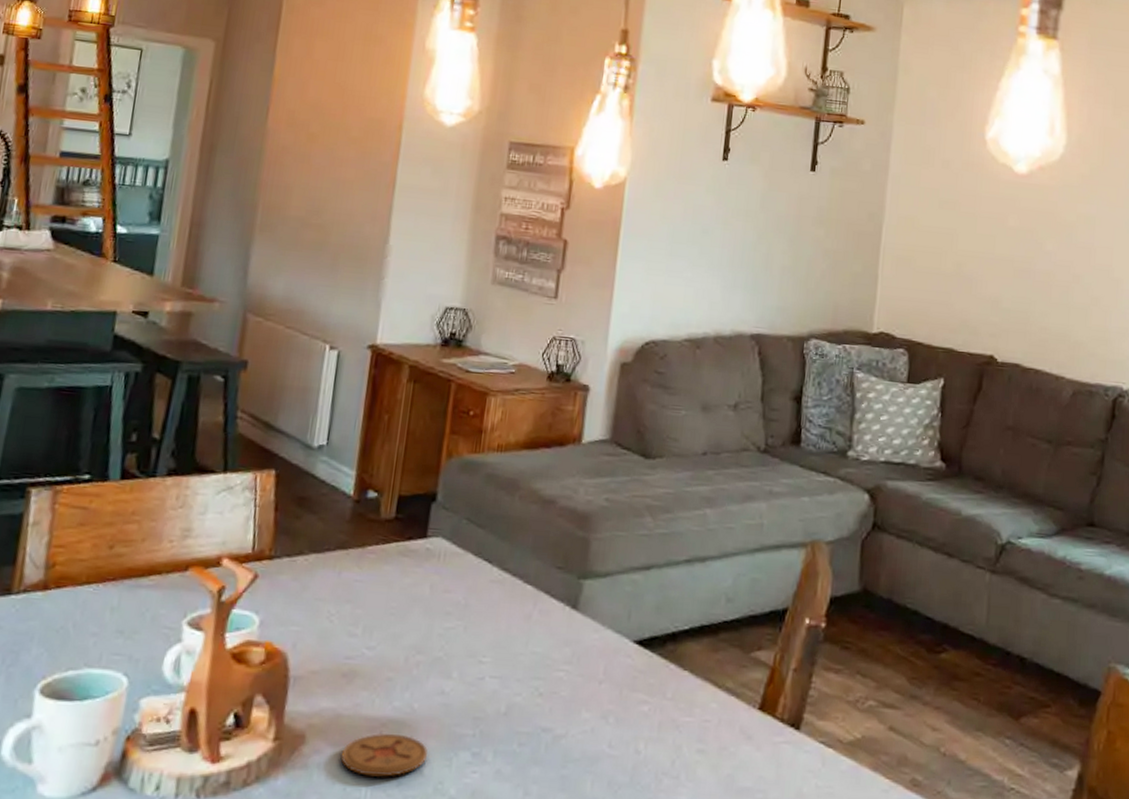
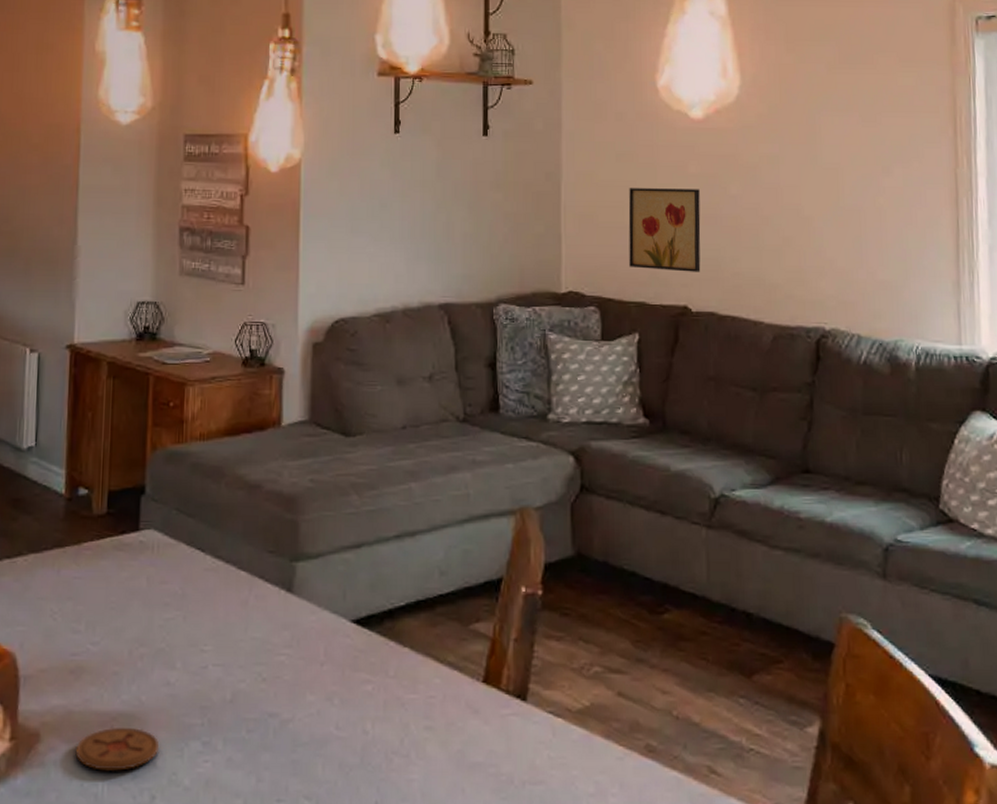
wall art: none [941,235,1017,324] -> present [628,188,701,272]

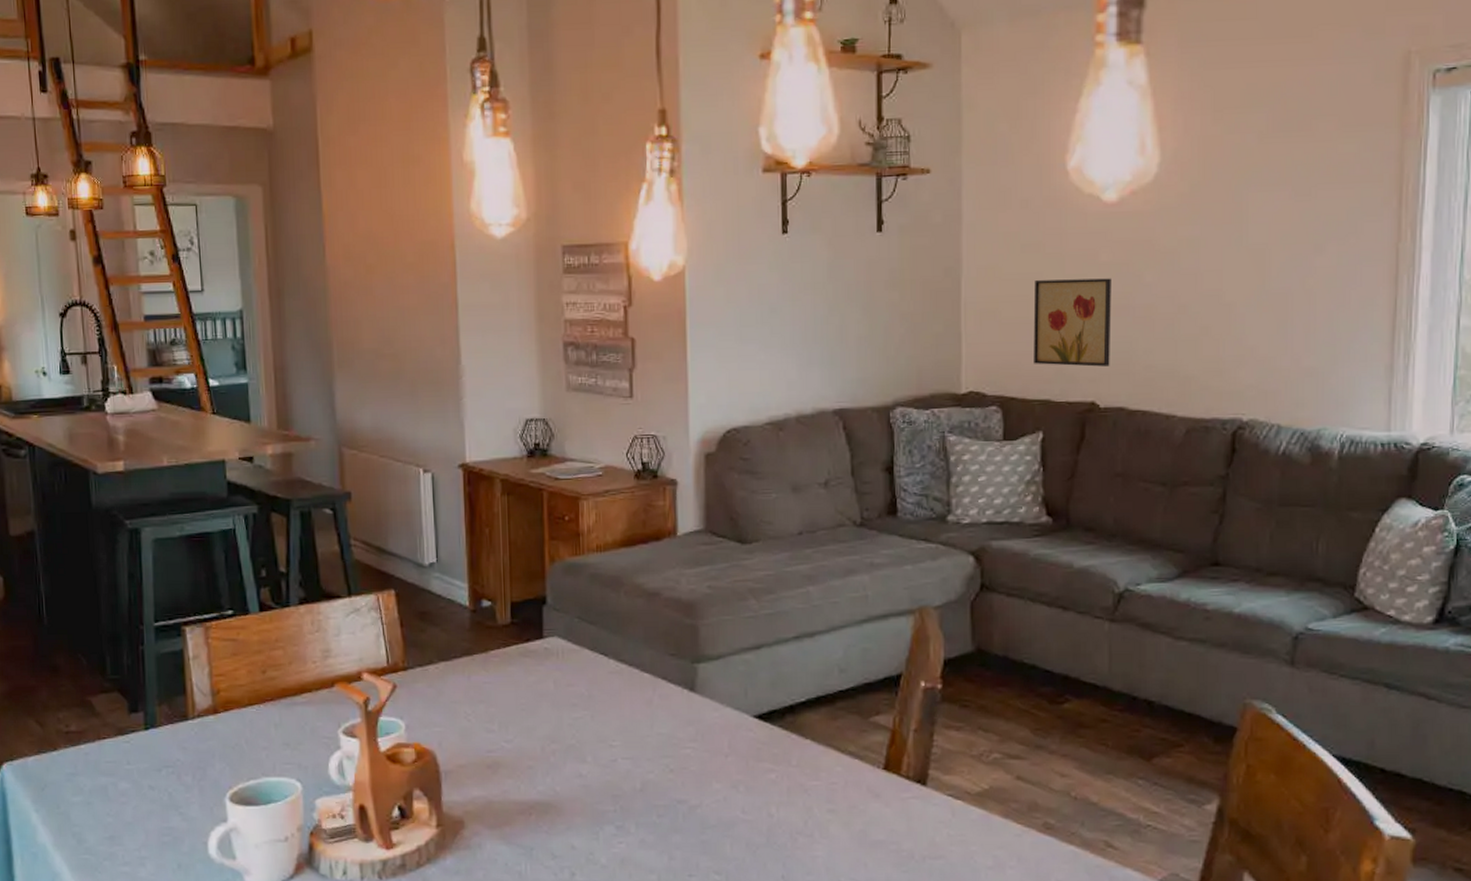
coaster: present [75,727,160,771] -> none [498,814,576,852]

